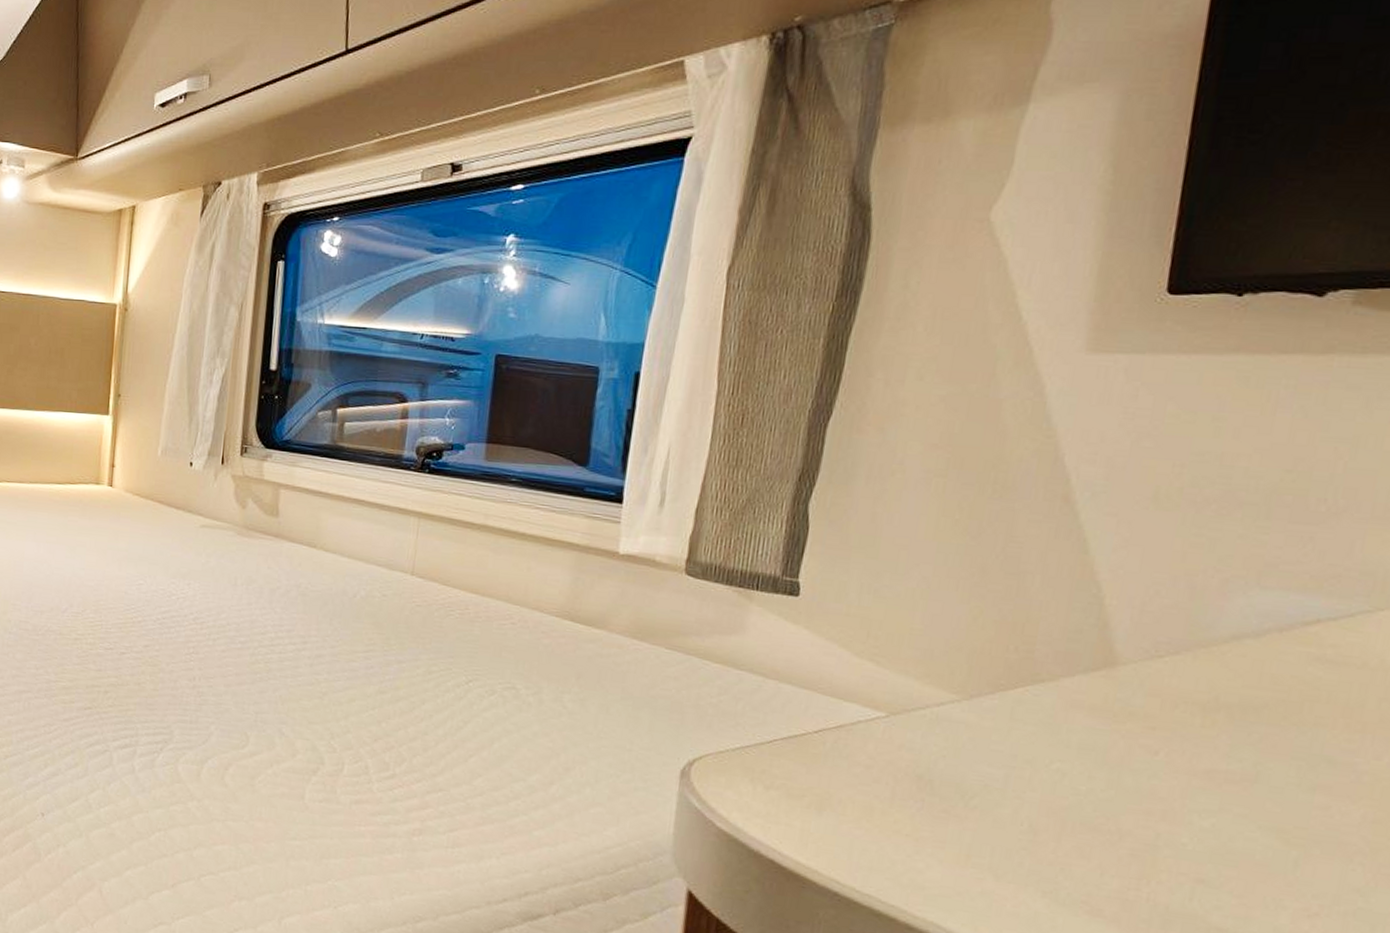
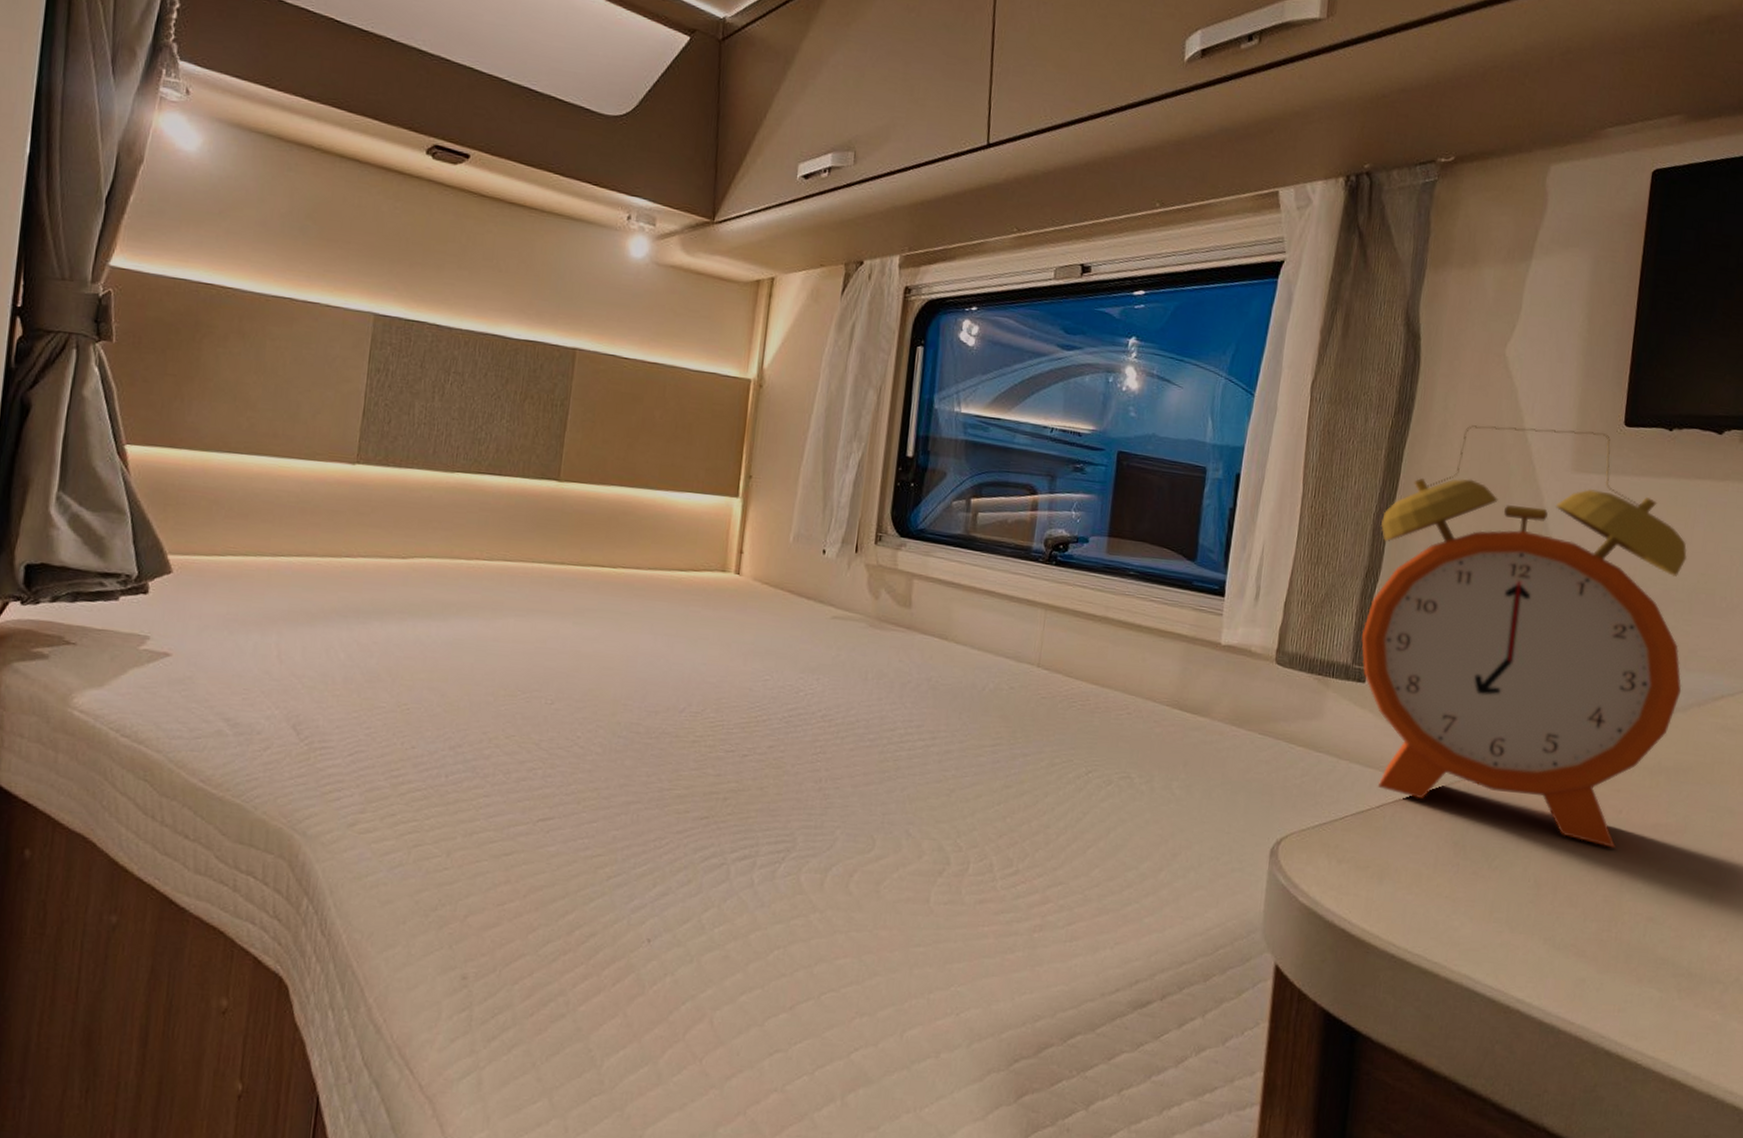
alarm clock: none [793,303,1264,795] -> present [1361,425,1687,848]

